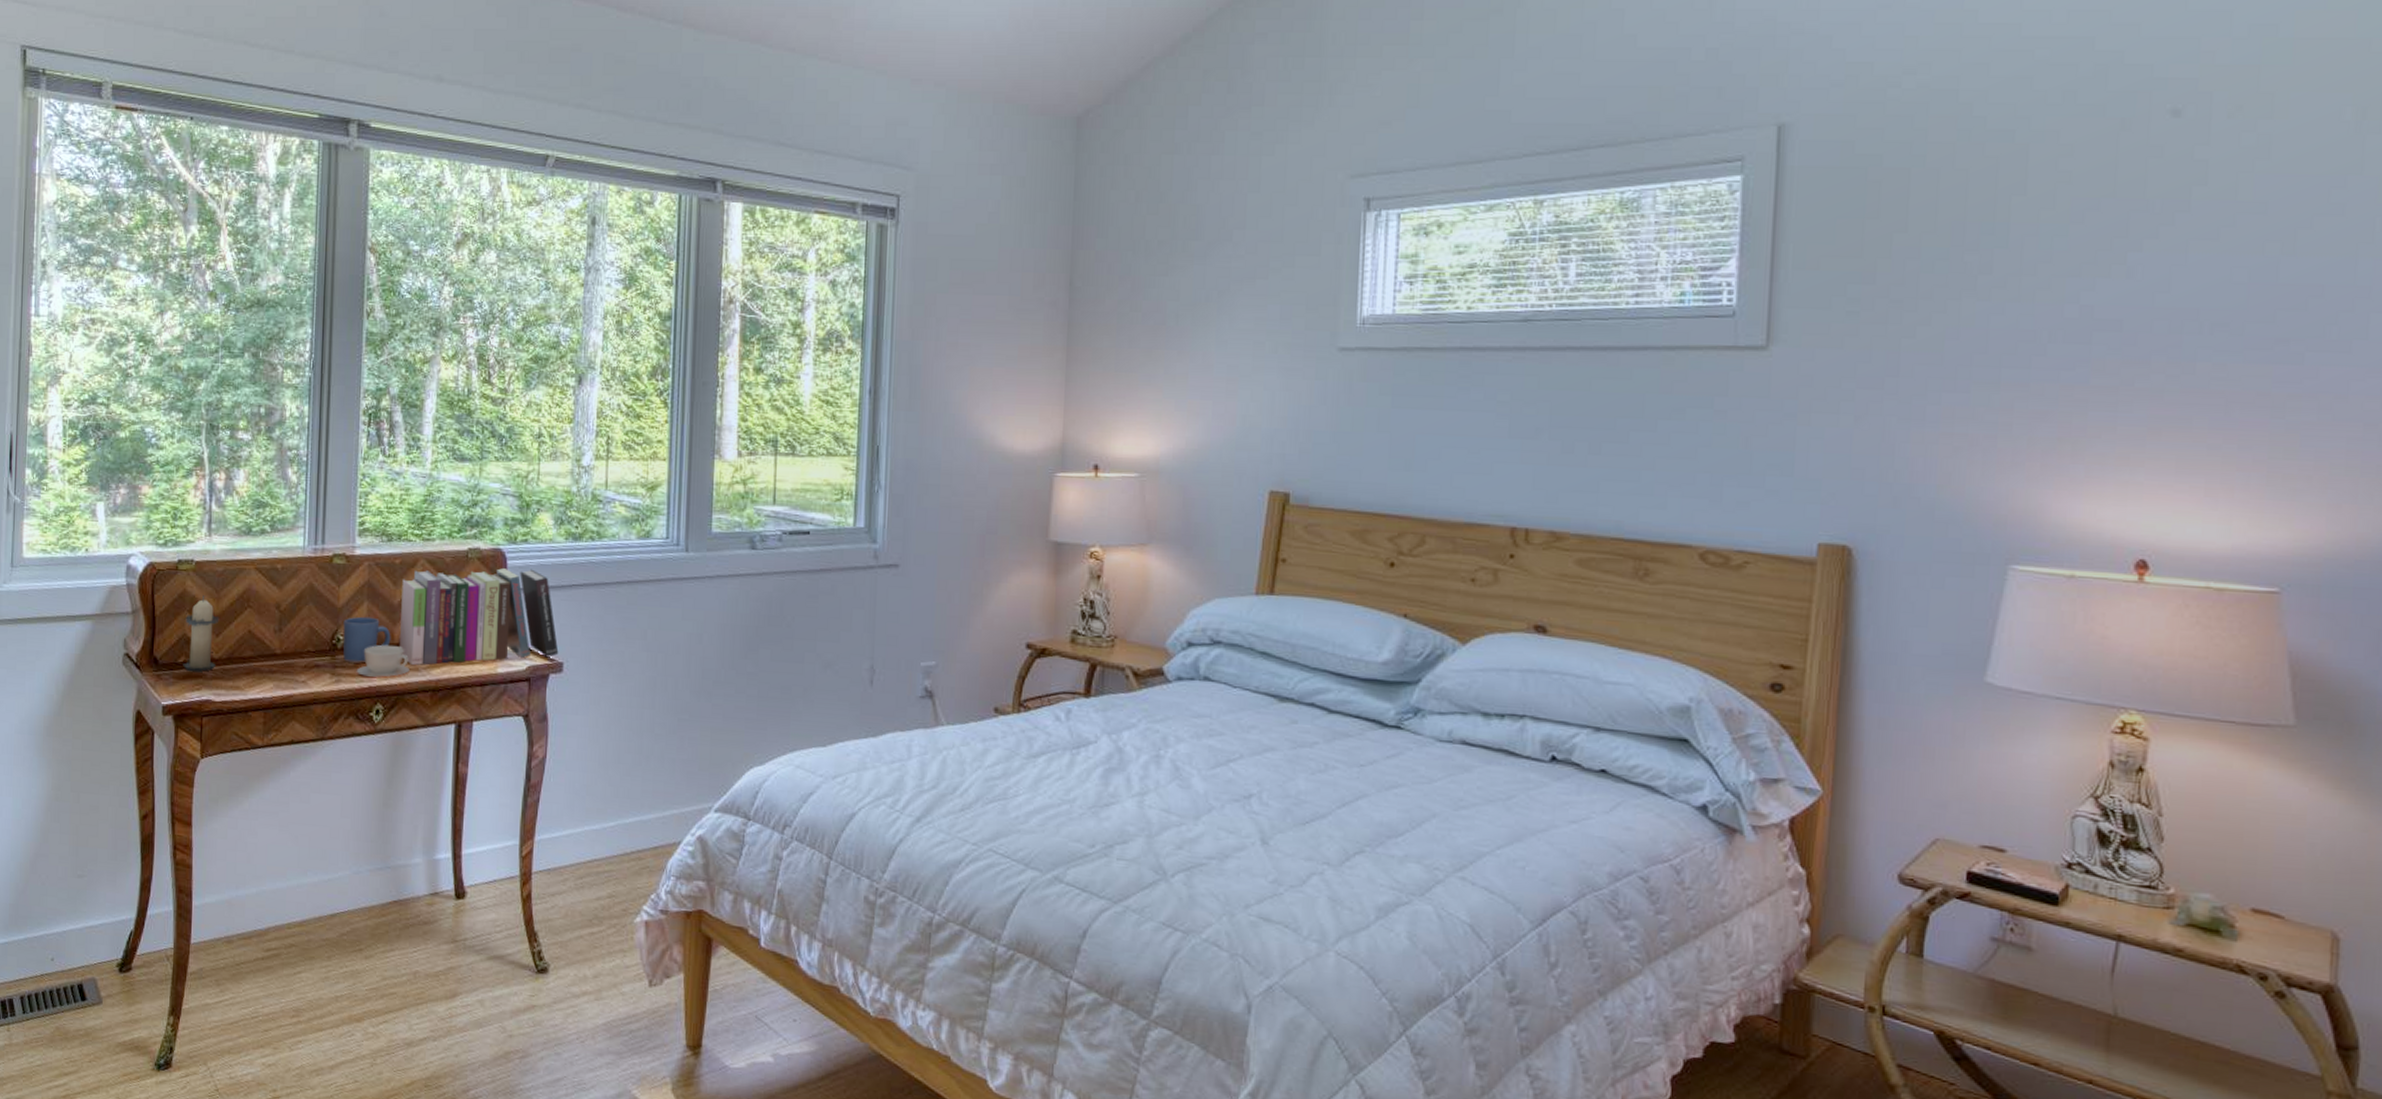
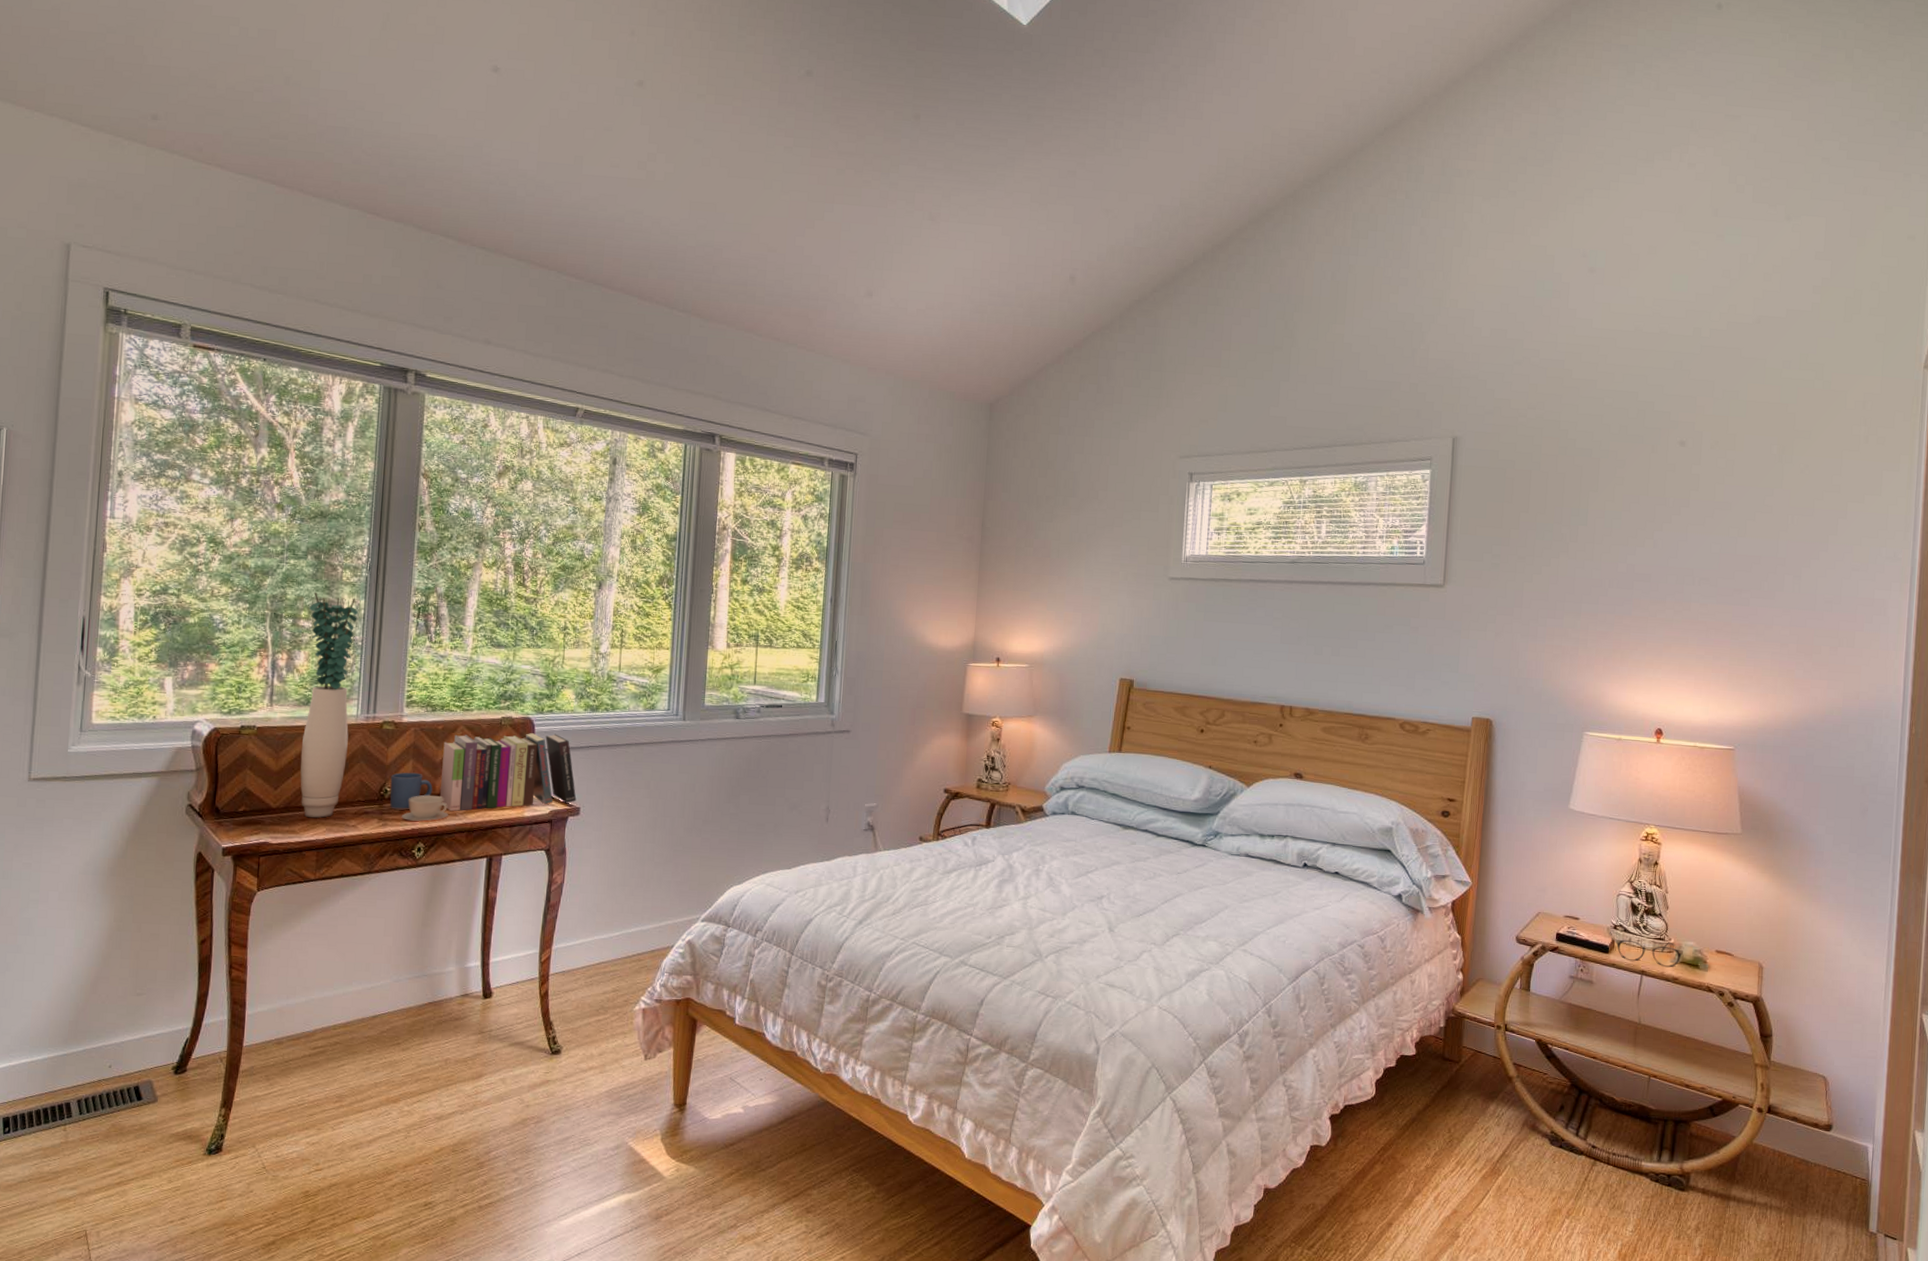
candle: present [183,595,220,672] -> none [243,755,278,820]
vase: none [243,397,301,671] -> present [300,592,358,818]
eyeglasses: none [2058,873,2192,933] -> present [1609,932,1683,968]

